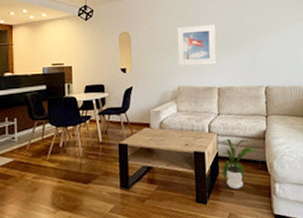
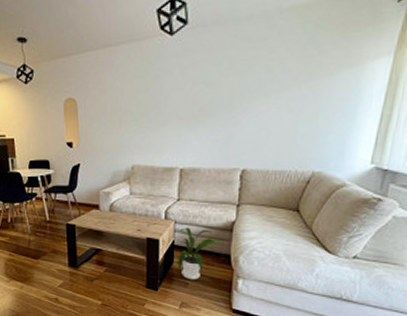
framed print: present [177,24,217,66] -> none [133,87,183,141]

